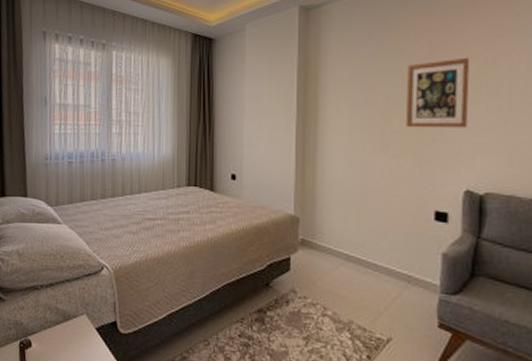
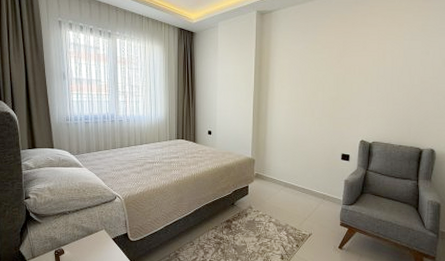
wall art: present [405,57,470,128] -> none [326,52,369,100]

